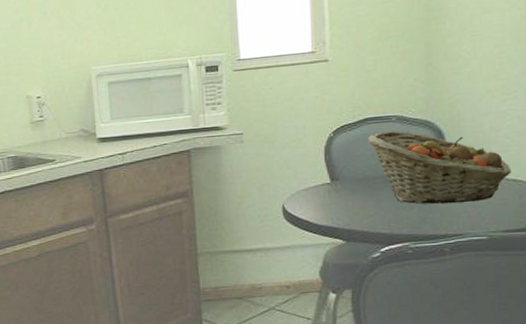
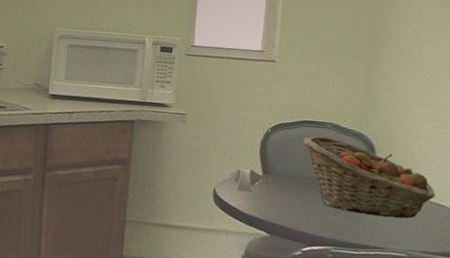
spoon rest: none [295,178,331,203] -> present [228,168,263,192]

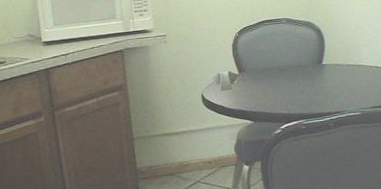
fruit basket: present [303,136,436,219] -> none [265,30,374,89]

